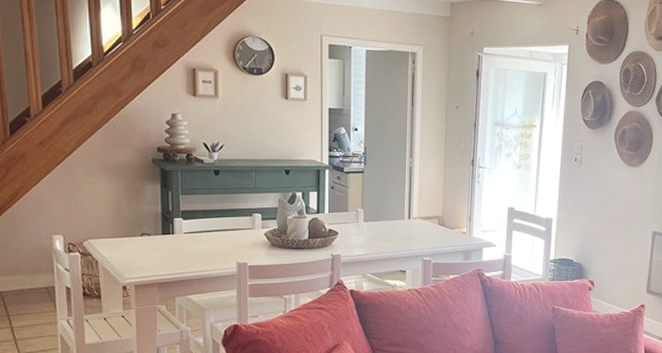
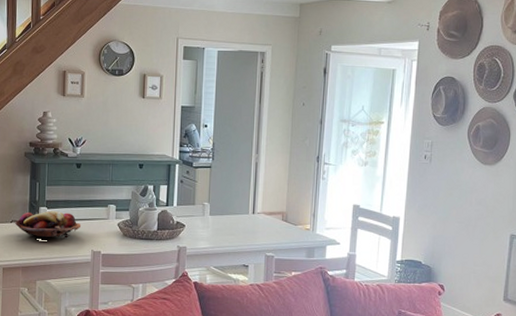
fruit basket: none [145,222,224,252] -> present [14,211,82,239]

